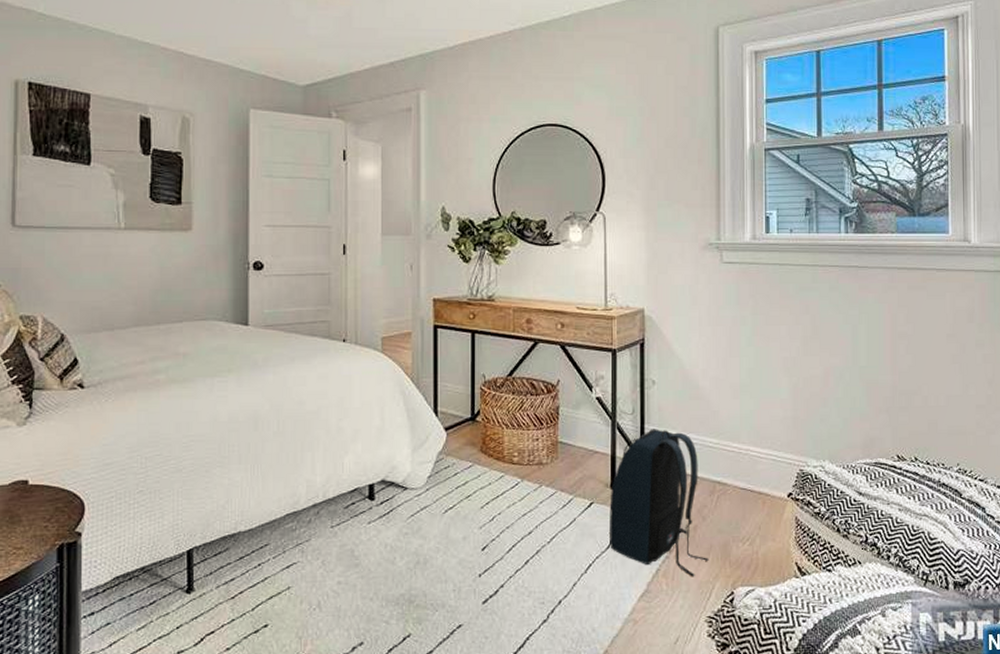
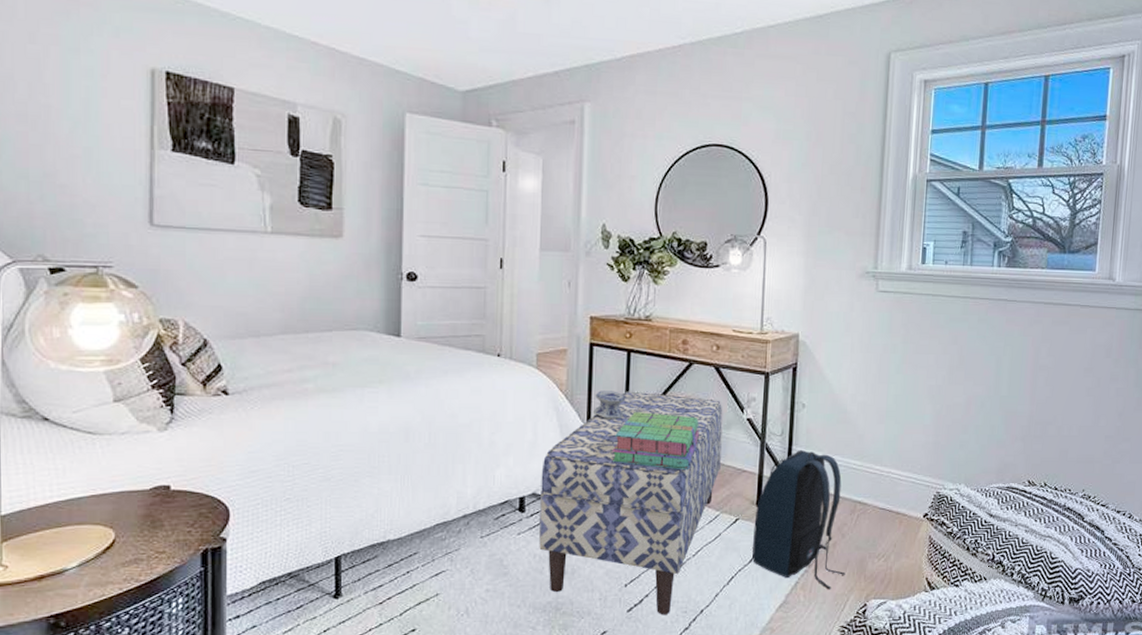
bench: none [390,372,572,607] -> present [539,391,723,615]
decorative box: none [440,373,473,401] -> present [593,391,627,418]
stack of books: none [460,394,549,453] -> present [611,412,700,471]

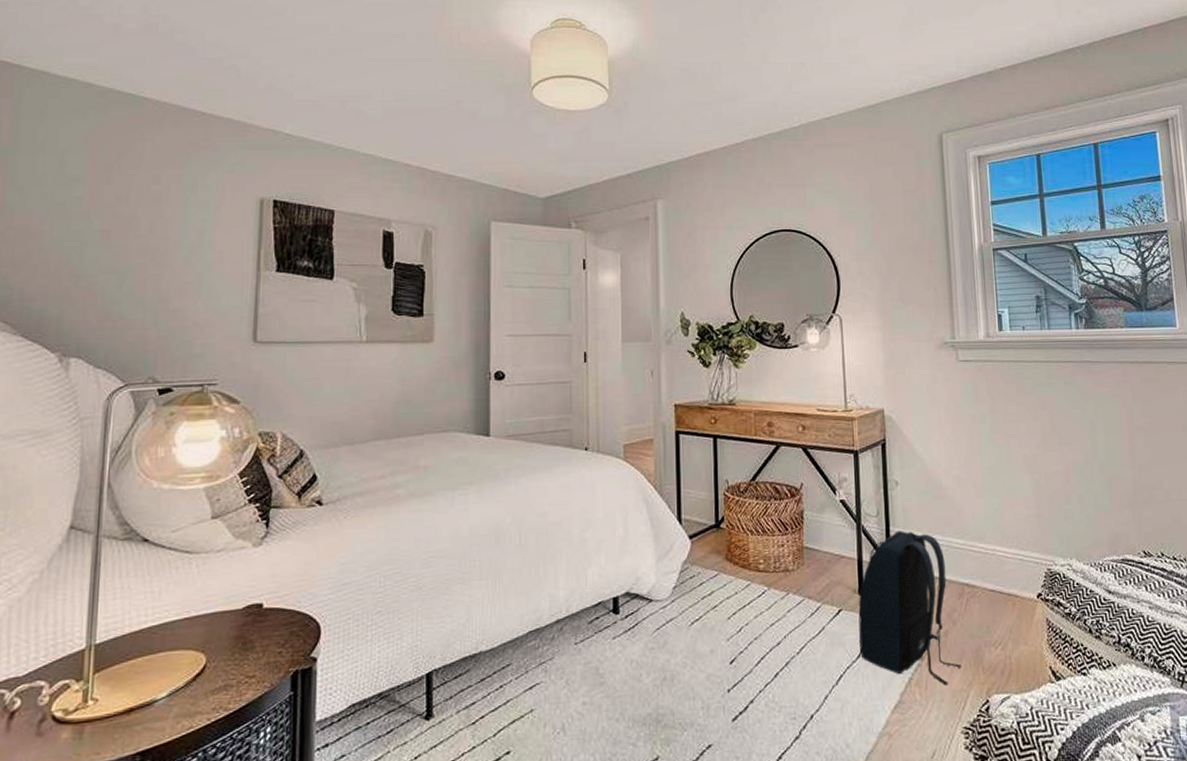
bench: present [539,391,723,615] -> none [634,478,818,724]
decorative box: present [593,391,627,418] -> none [683,479,717,508]
stack of books: present [611,412,700,471] -> none [705,499,794,560]

